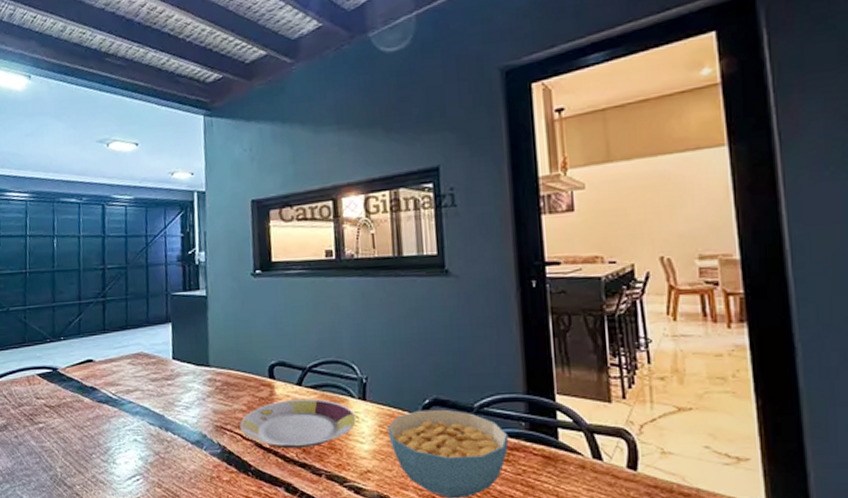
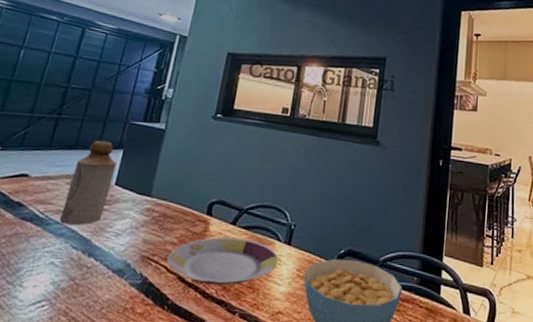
bottle: none [131,316,170,403] -> present [60,140,117,225]

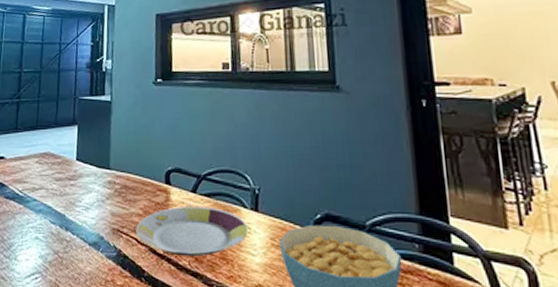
bottle: present [60,140,117,225] -> none [36,118,74,201]

